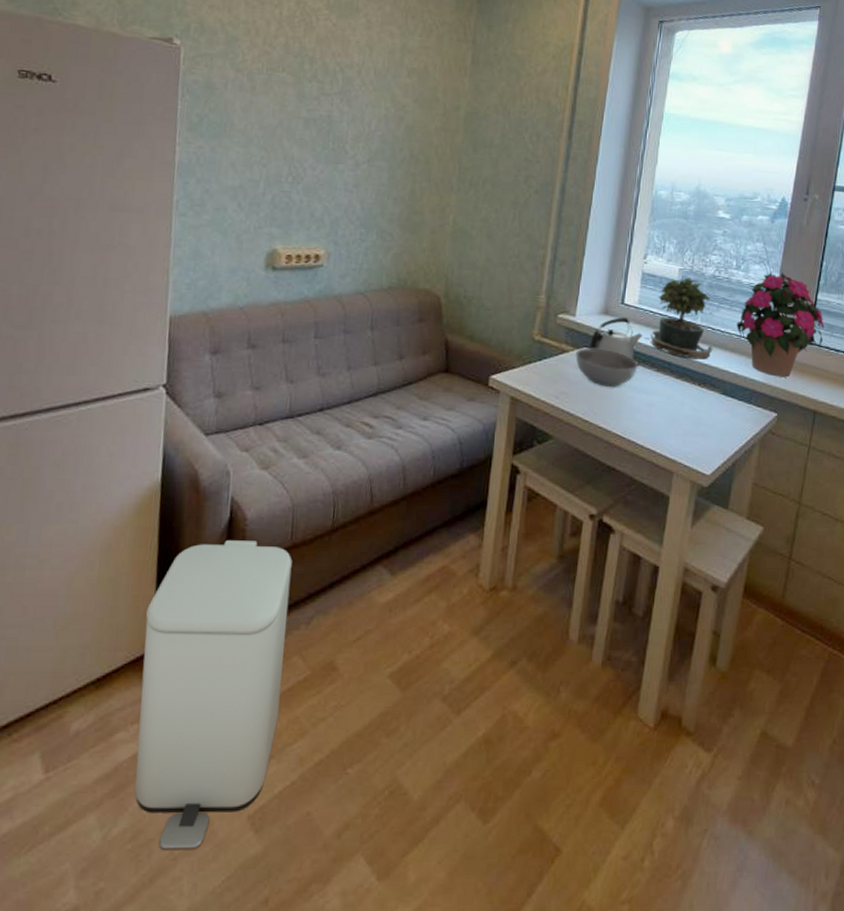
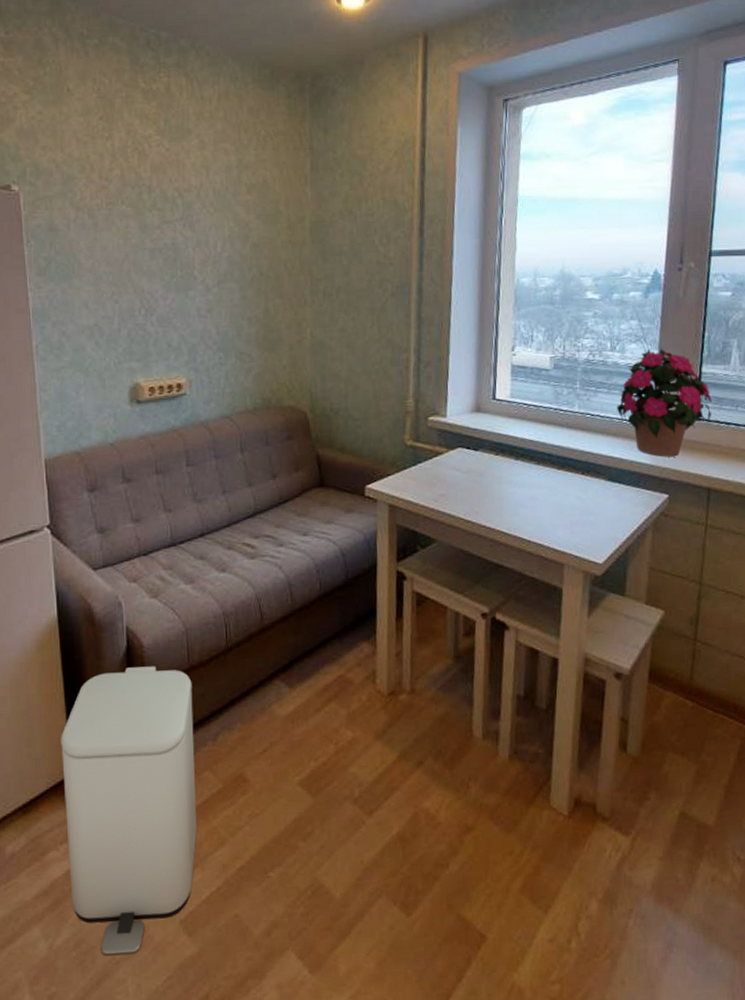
bowl: present [575,347,639,388] -> none [450,447,517,486]
kettle: present [589,317,643,360] -> none [464,413,518,455]
potted plant: present [630,277,713,360] -> none [506,365,594,449]

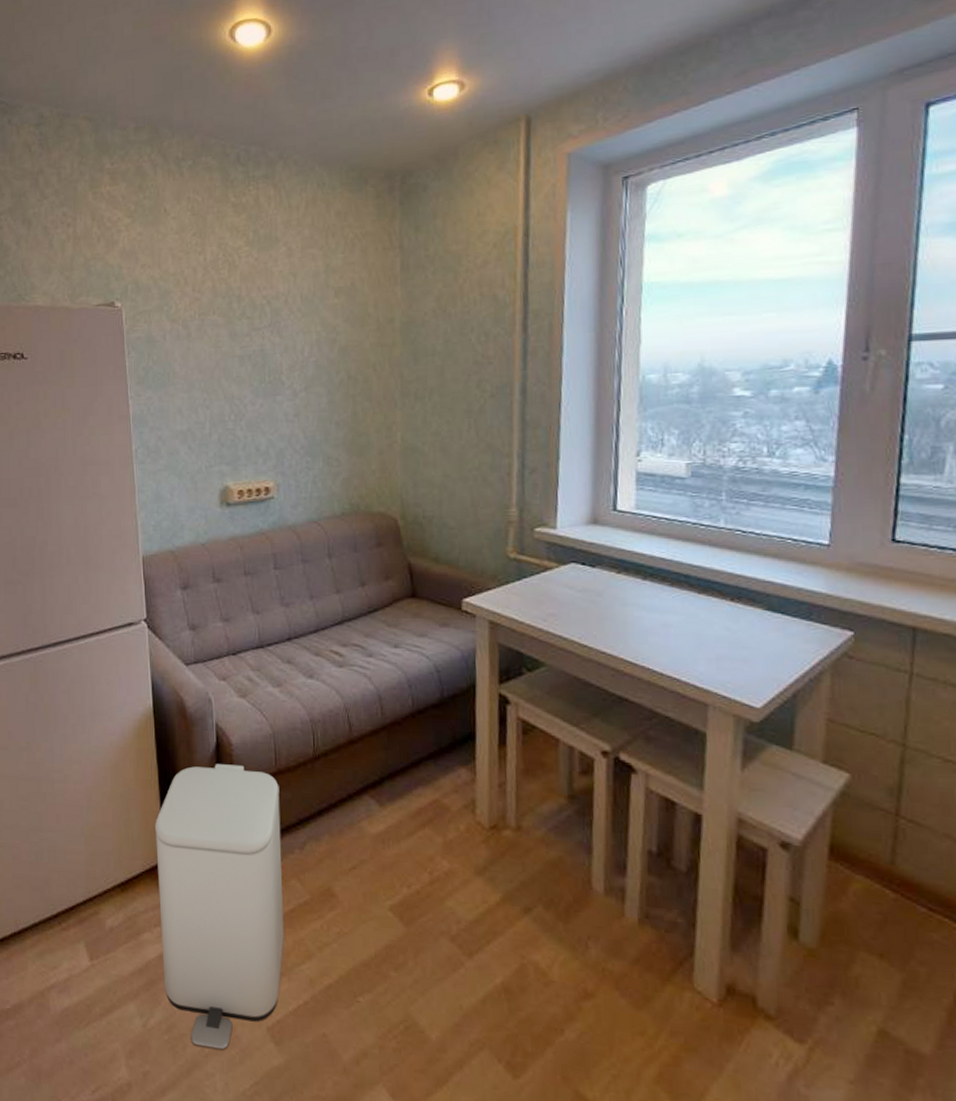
potted flower: present [617,348,712,458] -> none [777,453,916,586]

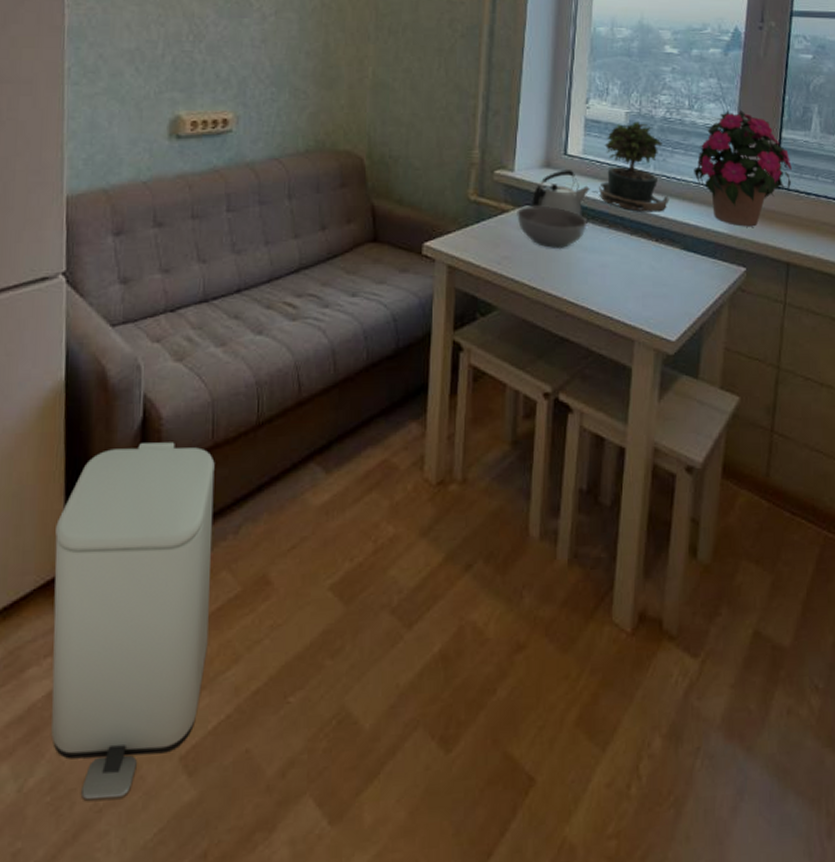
bowl: none [562,563,645,608] -> present [517,205,587,250]
kettle: none [578,526,646,574] -> present [532,170,590,217]
potted plant: none [630,473,747,569] -> present [576,121,669,212]
potted flower: none [777,453,916,586] -> present [694,109,792,227]

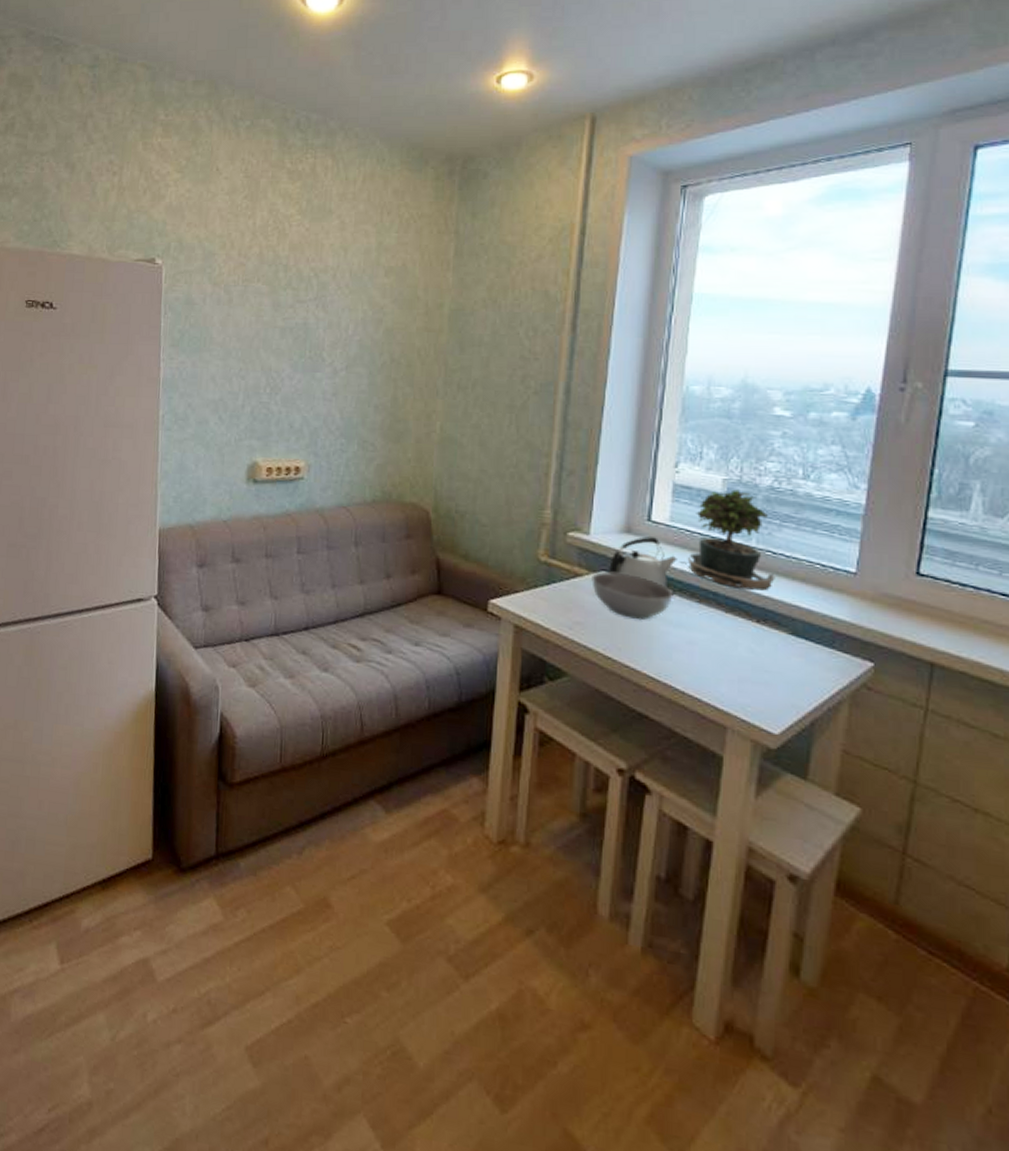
pedal bin: present [51,442,215,802] -> none [139,756,282,1071]
potted flower: present [694,109,792,227] -> none [807,481,941,618]

